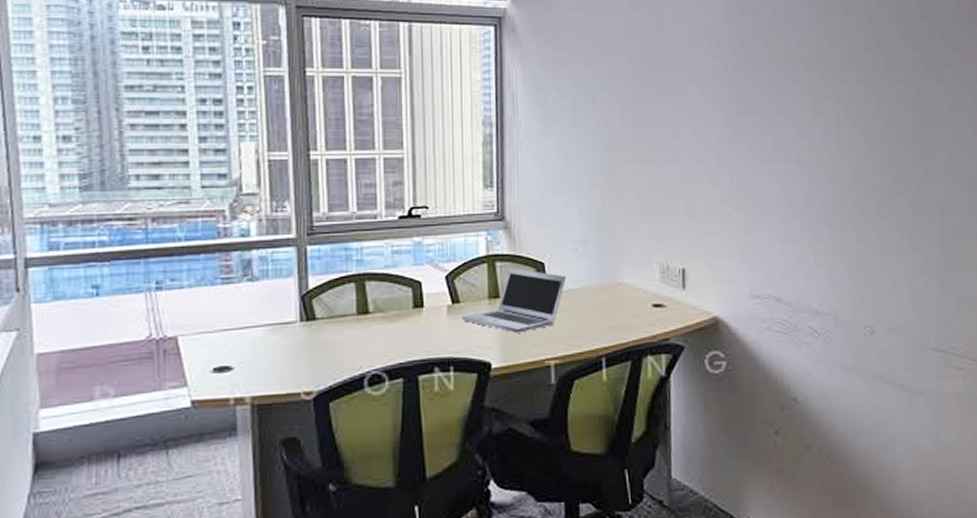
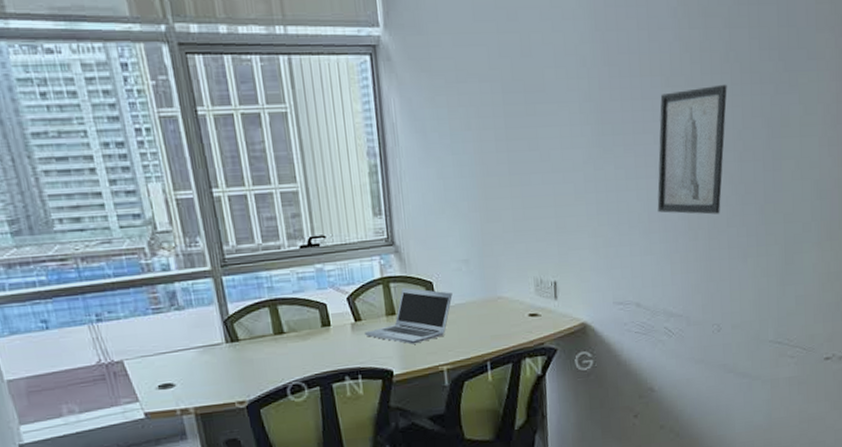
wall art: none [798,71,870,203] -> present [657,84,727,215]

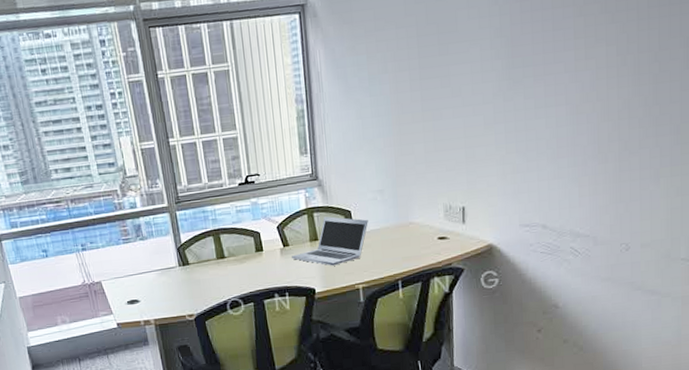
wall art: present [657,84,727,215] -> none [566,8,644,138]

